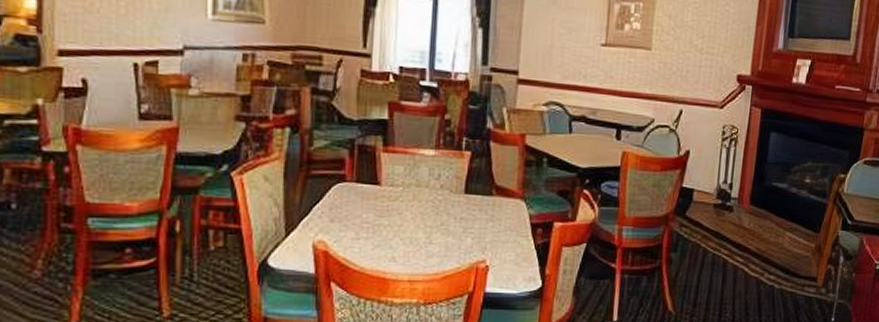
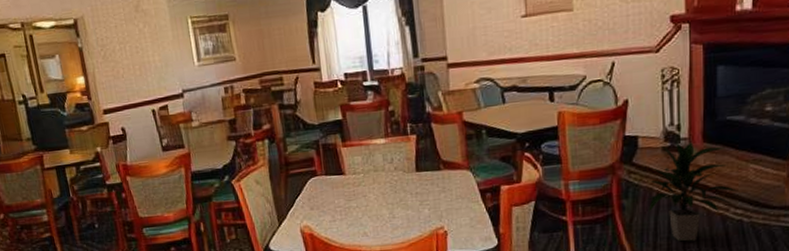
indoor plant: none [693,200,774,303] -> present [646,141,739,242]

